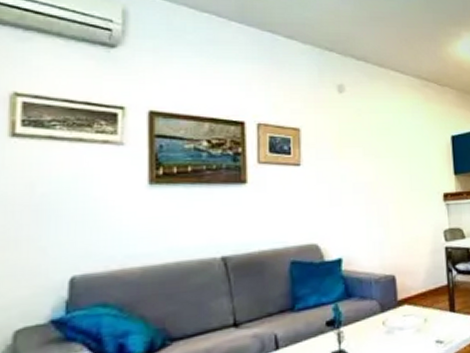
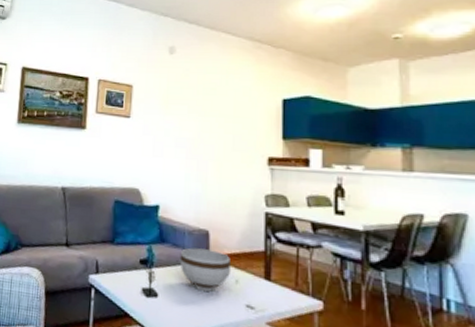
bowl: none [368,294,420,339] -> present [179,248,232,293]

